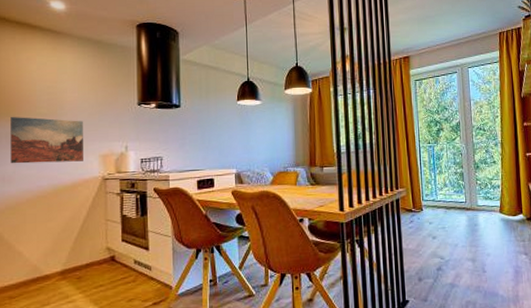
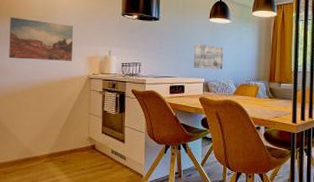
wall art: none [221,130,256,158] -> present [193,44,224,70]

